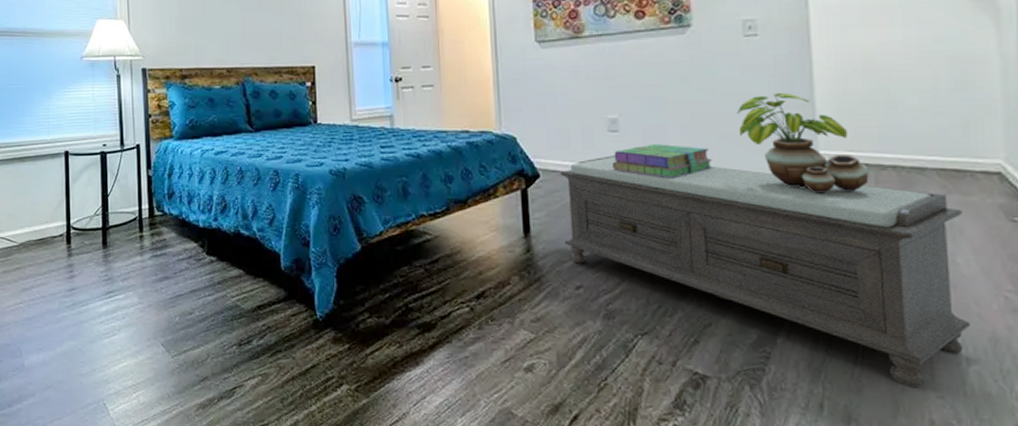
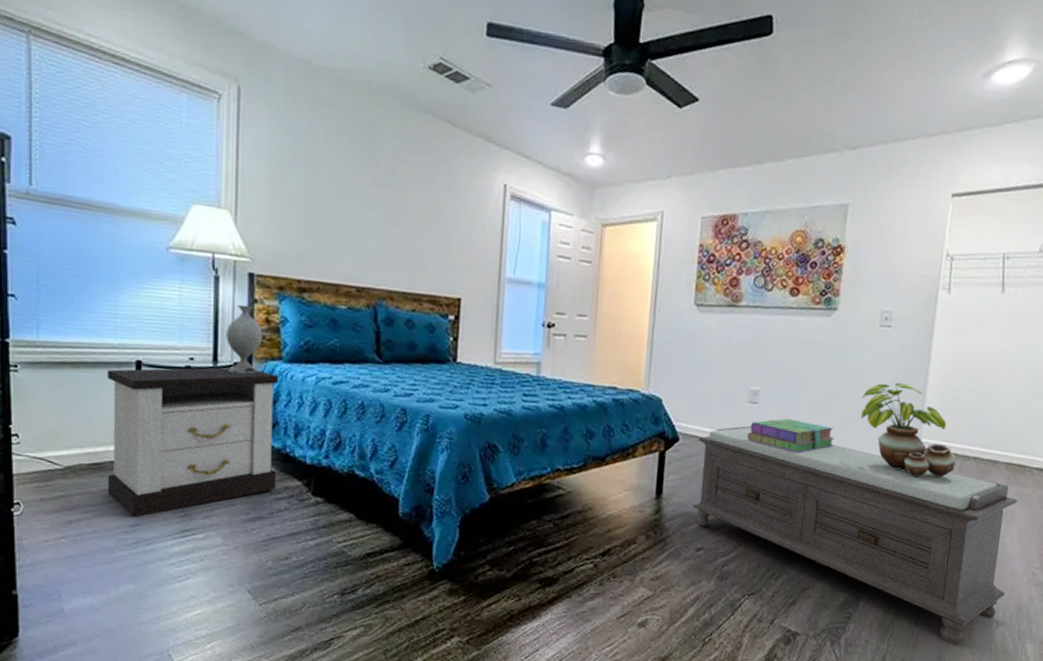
nightstand: none [45,148,177,283] -> present [107,367,279,518]
decorative vase: none [129,95,157,153] -> present [226,304,263,374]

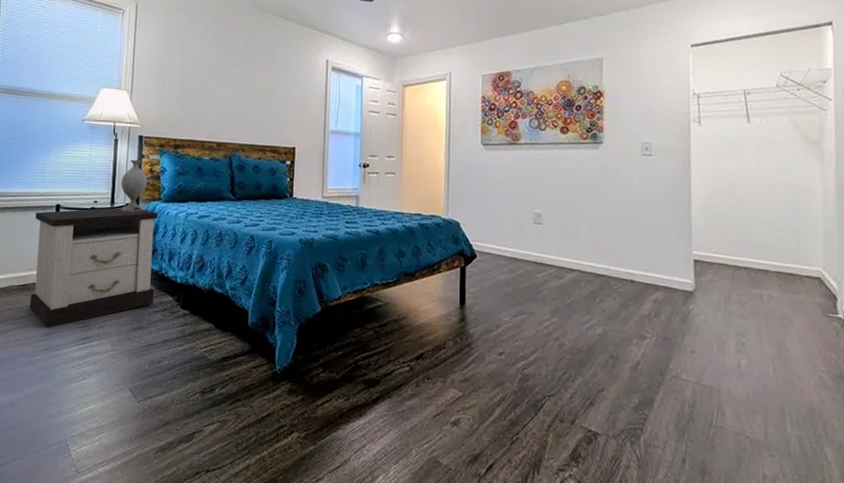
bench: present [693,426,1018,645] -> none [493,243,796,448]
stack of books: present [746,418,834,453] -> none [534,236,613,266]
potted plant: present [860,382,956,478] -> none [633,202,728,286]

